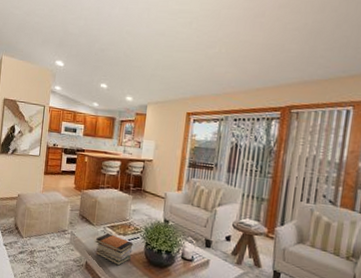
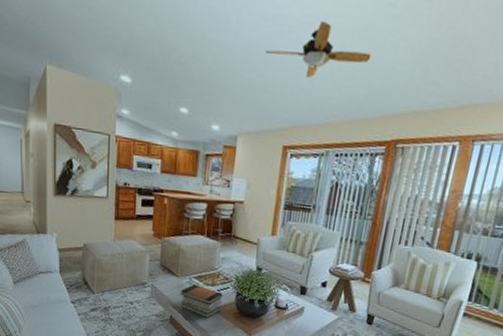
ceiling fan: none [170,12,263,57] -> present [265,20,372,78]

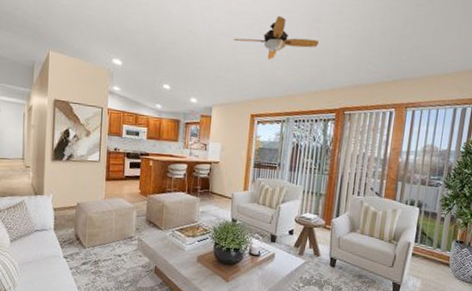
book stack: present [180,284,223,318] -> none [164,237,203,267]

